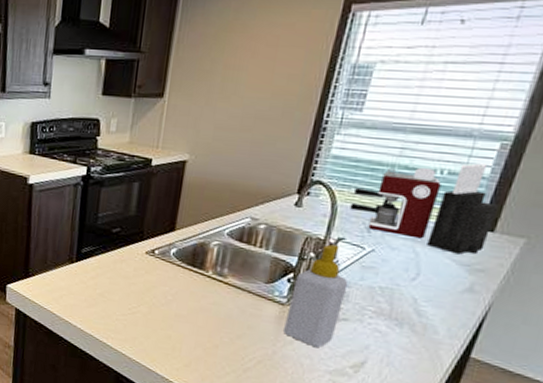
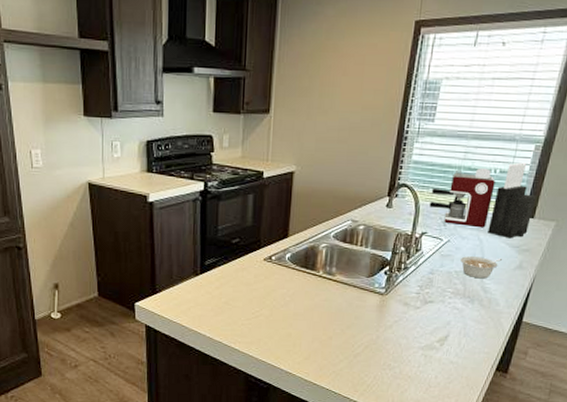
soap bottle: present [283,244,349,348] -> none [384,239,432,329]
legume: none [387,270,446,300] -> present [460,256,503,279]

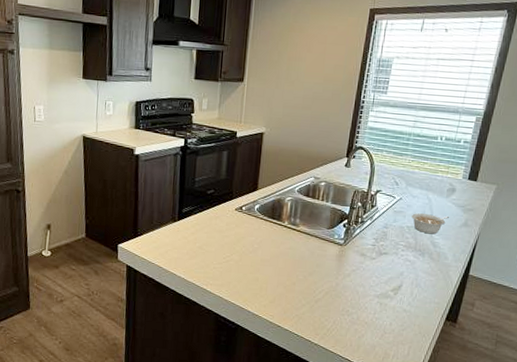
coffee maker: present [429,168,495,228] -> none [383,135,442,189]
knife block: present [488,162,536,239] -> none [436,131,478,199]

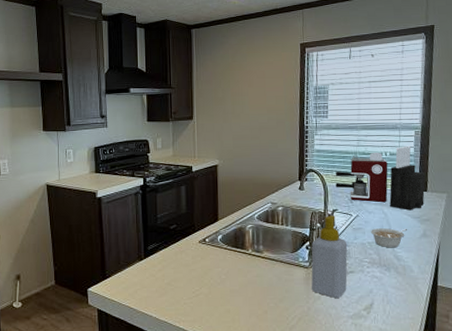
soap bottle: none [343,196,386,278] -> present [311,215,348,299]
coffee maker: none [383,135,442,189] -> present [335,152,388,203]
knife block: none [436,131,478,199] -> present [389,145,425,211]

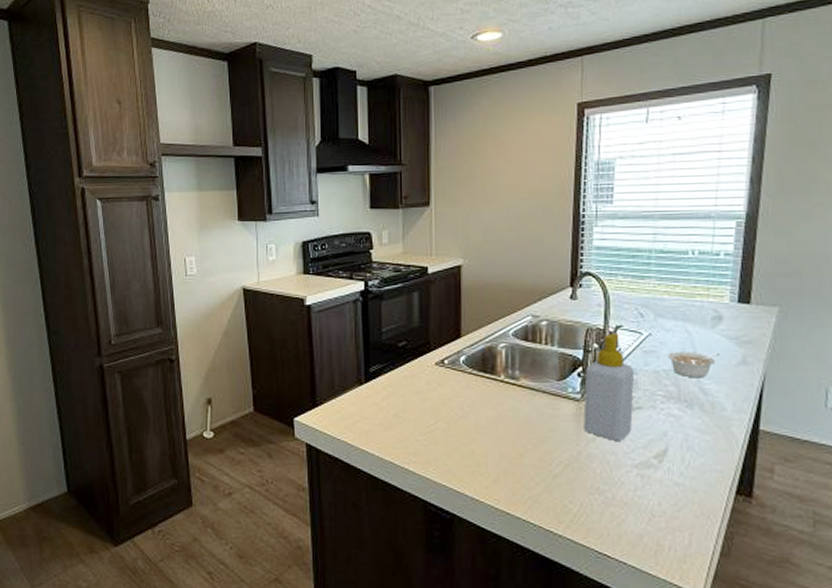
coffee maker: present [335,152,388,203] -> none [621,249,696,318]
knife block: present [389,145,425,211] -> none [696,241,749,329]

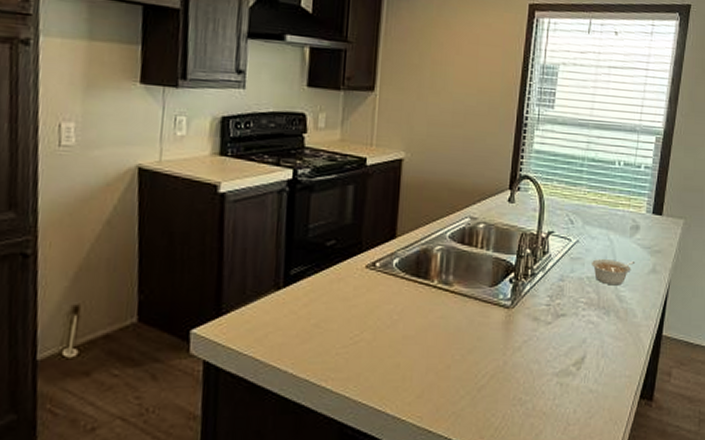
soap bottle: present [583,333,635,442] -> none [511,239,562,350]

